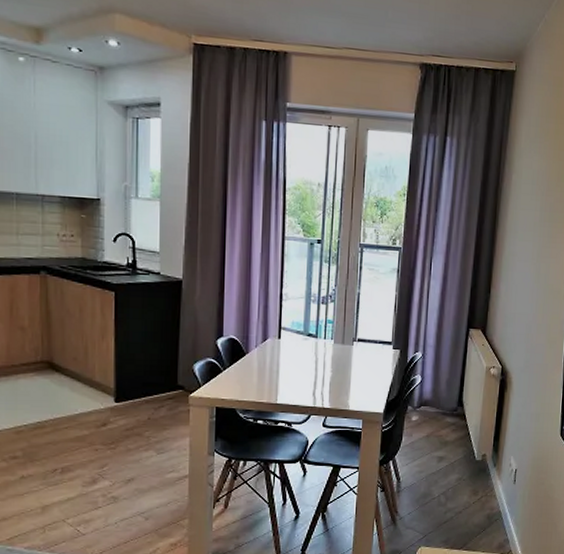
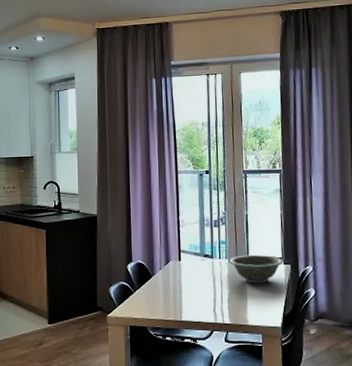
decorative bowl: none [335,336,393,368] -> present [229,254,284,284]

